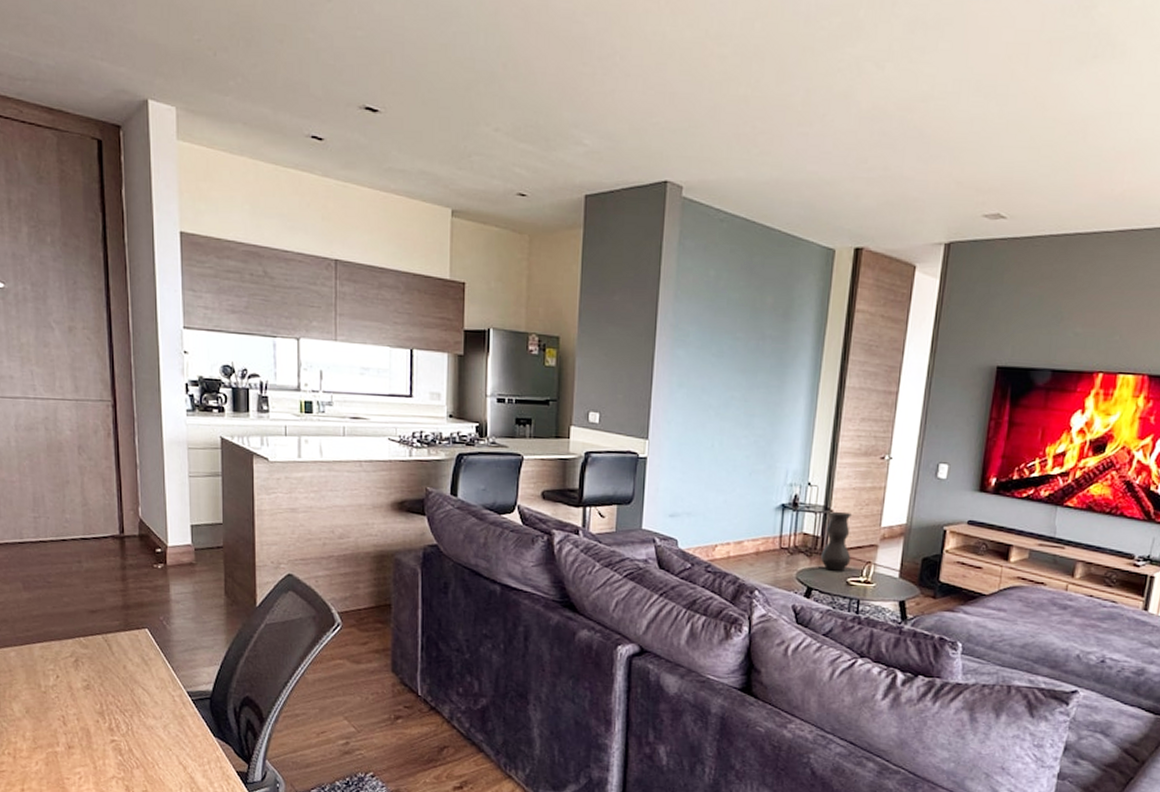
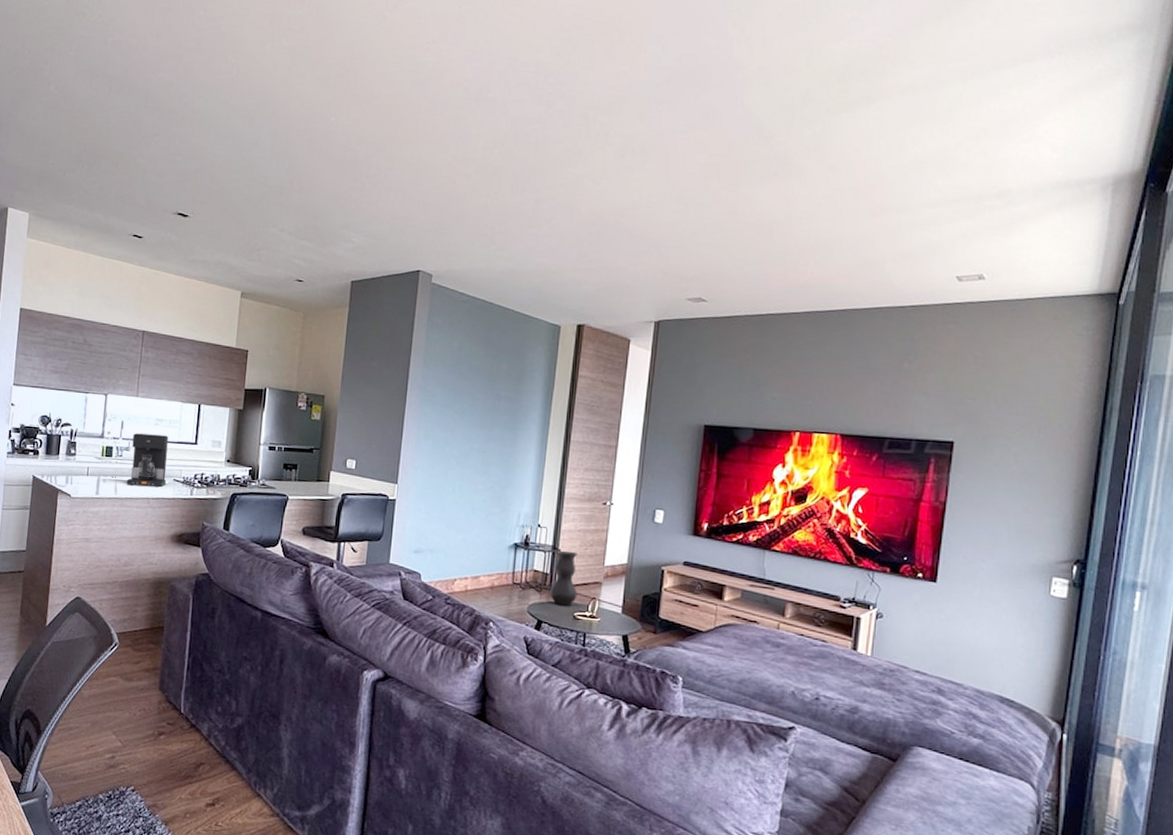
coffee maker: none [332,385,380,449] -> present [126,433,168,488]

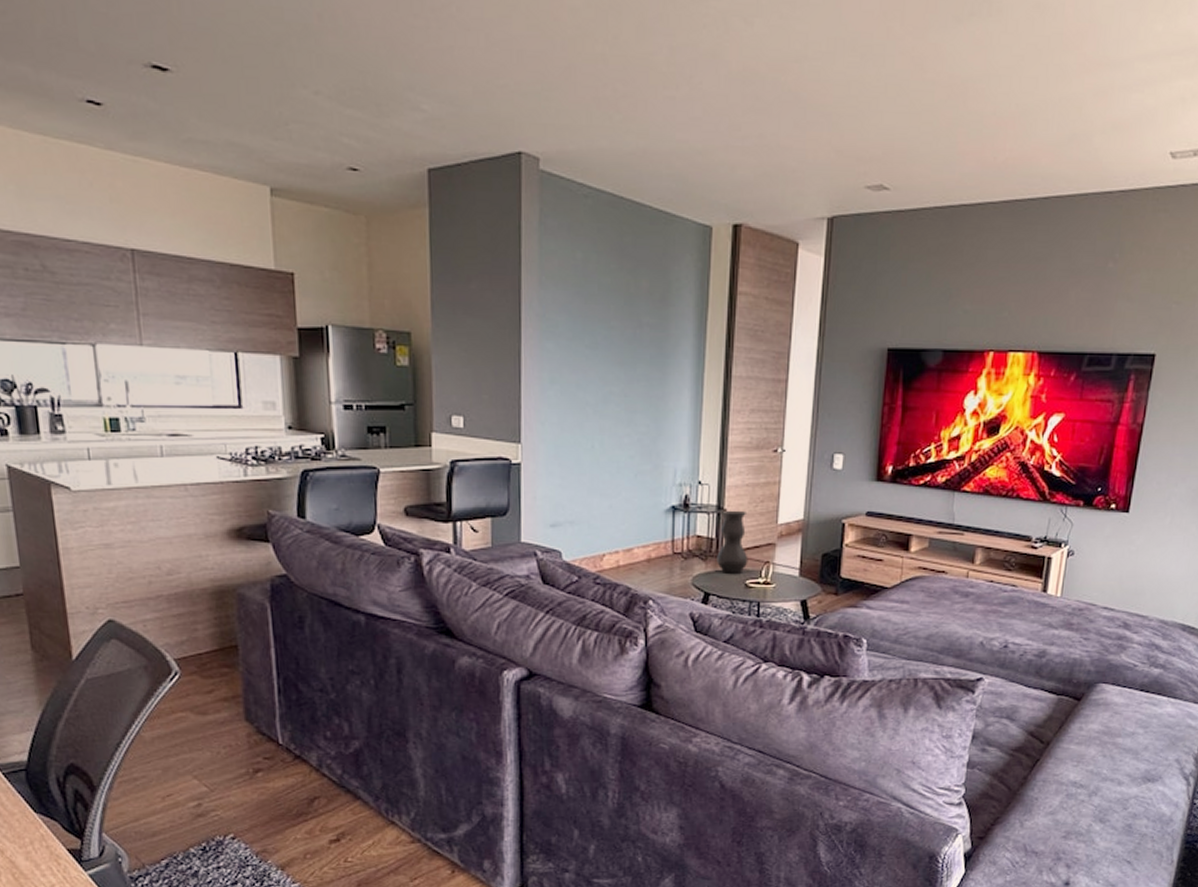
coffee maker: present [126,433,168,488] -> none [146,397,207,471]

